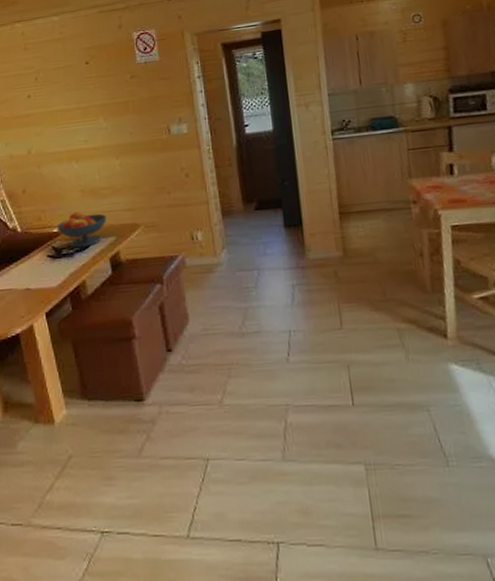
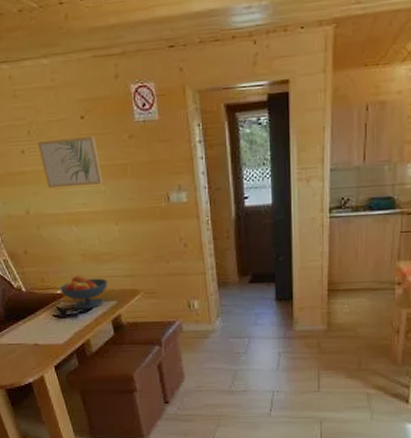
wall art: none [44,78,105,128] -> present [38,136,103,189]

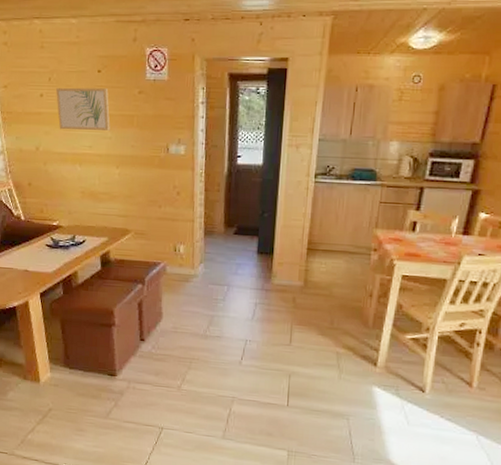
fruit bowl: present [59,274,108,310] -> none [56,210,102,243]

